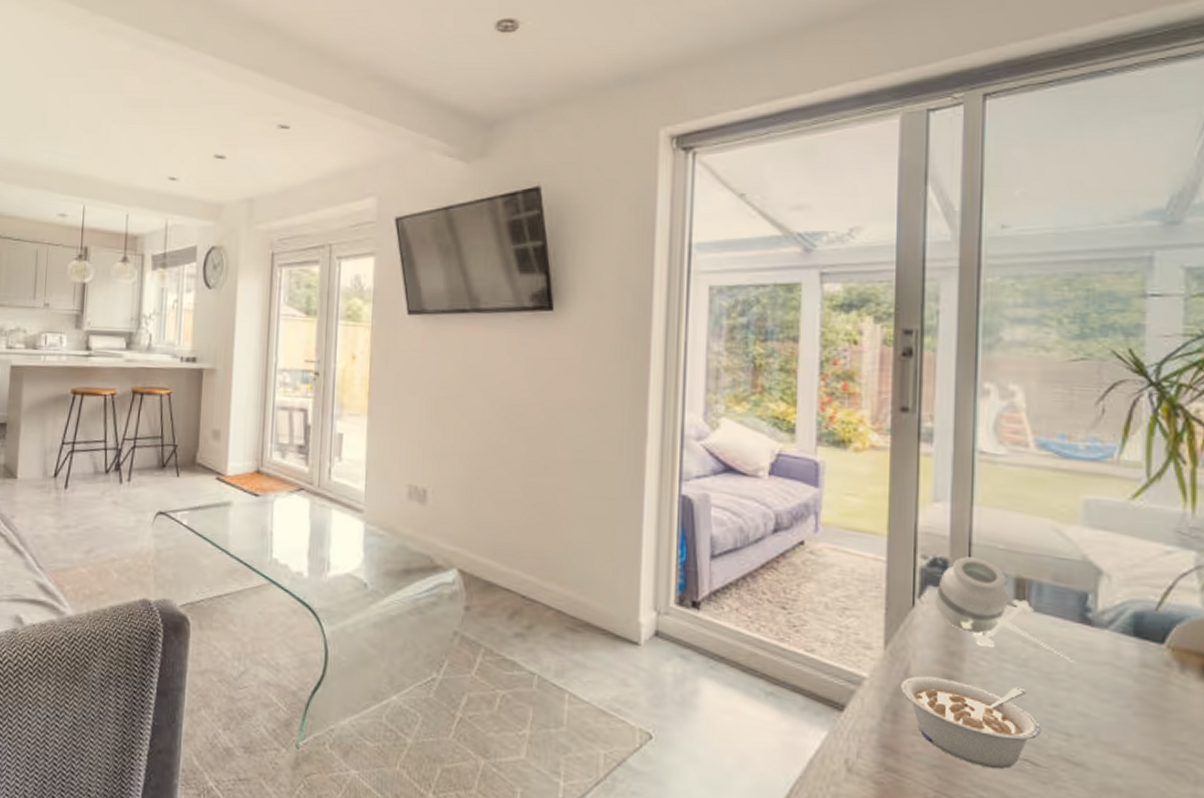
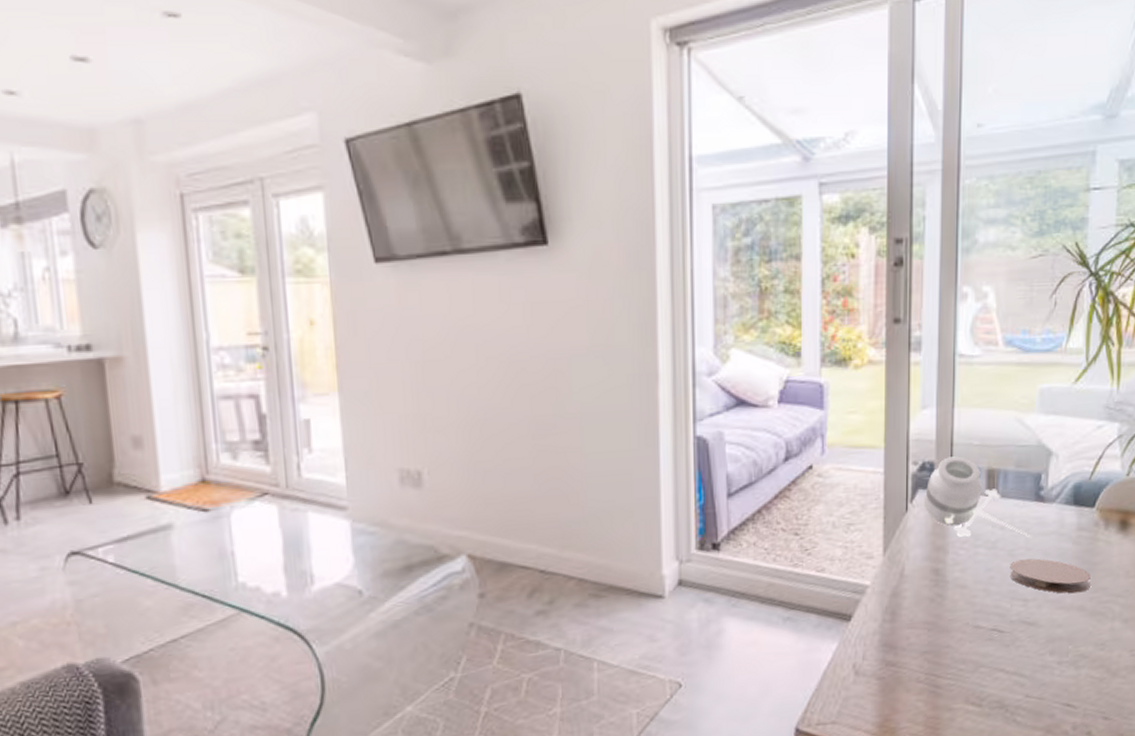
legume: present [901,676,1041,769] -> none [898,567,1005,644]
coaster: none [1046,685,1161,742] -> present [1010,558,1091,594]

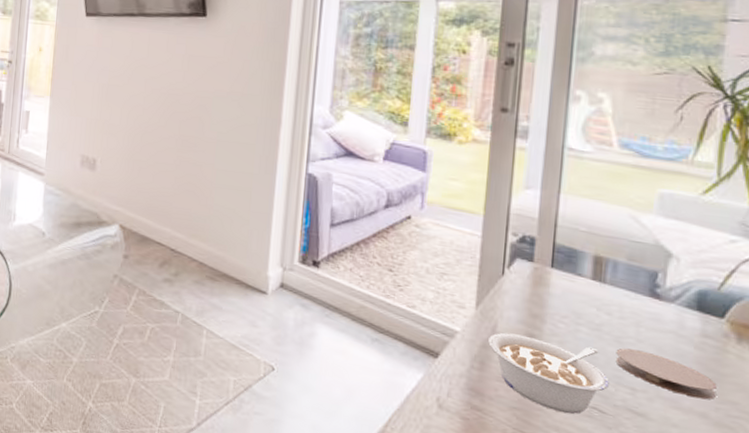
legume: none [898,567,1005,644] -> present [488,333,609,414]
jar: present [923,456,1030,537] -> none [521,236,641,329]

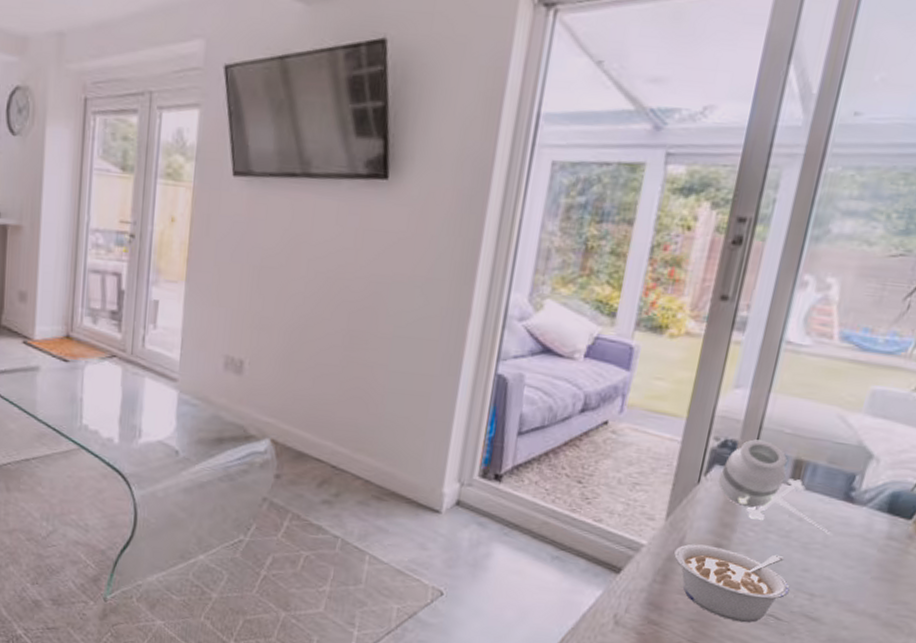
jar: none [521,236,641,329] -> present [718,439,830,534]
coaster: present [615,348,717,400] -> none [799,554,893,601]

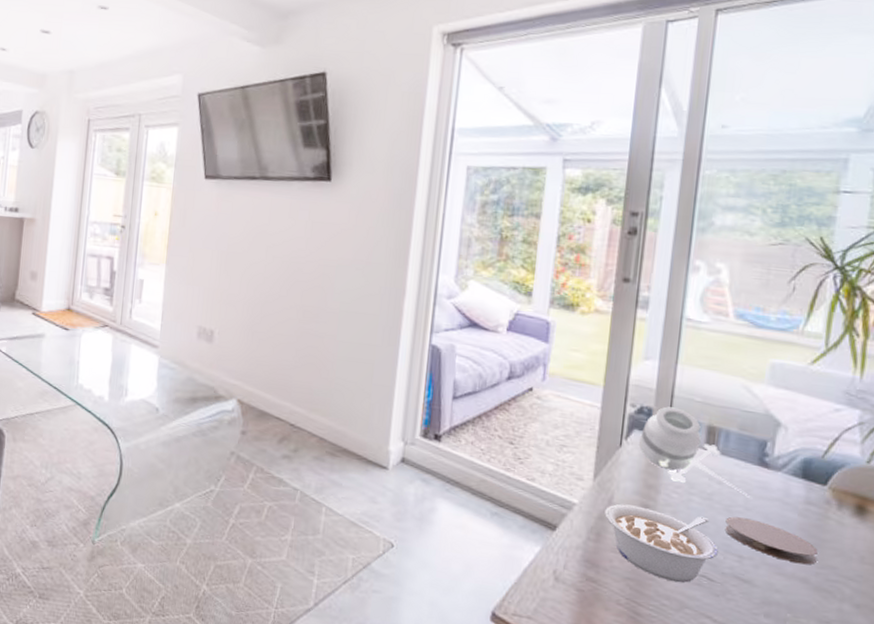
coaster: none [799,554,893,601] -> present [724,516,818,565]

